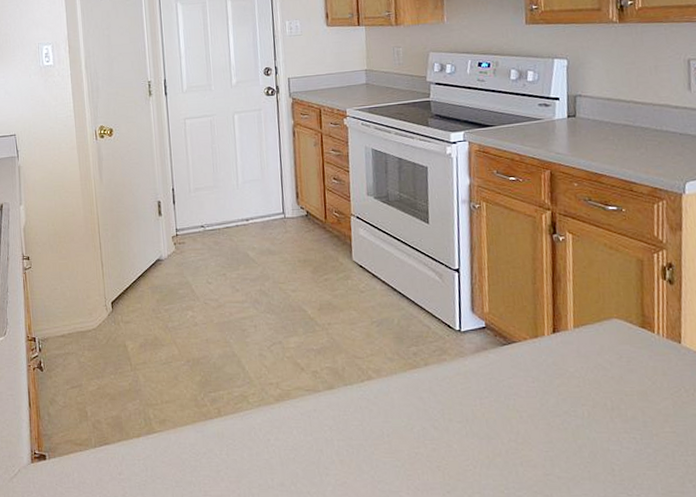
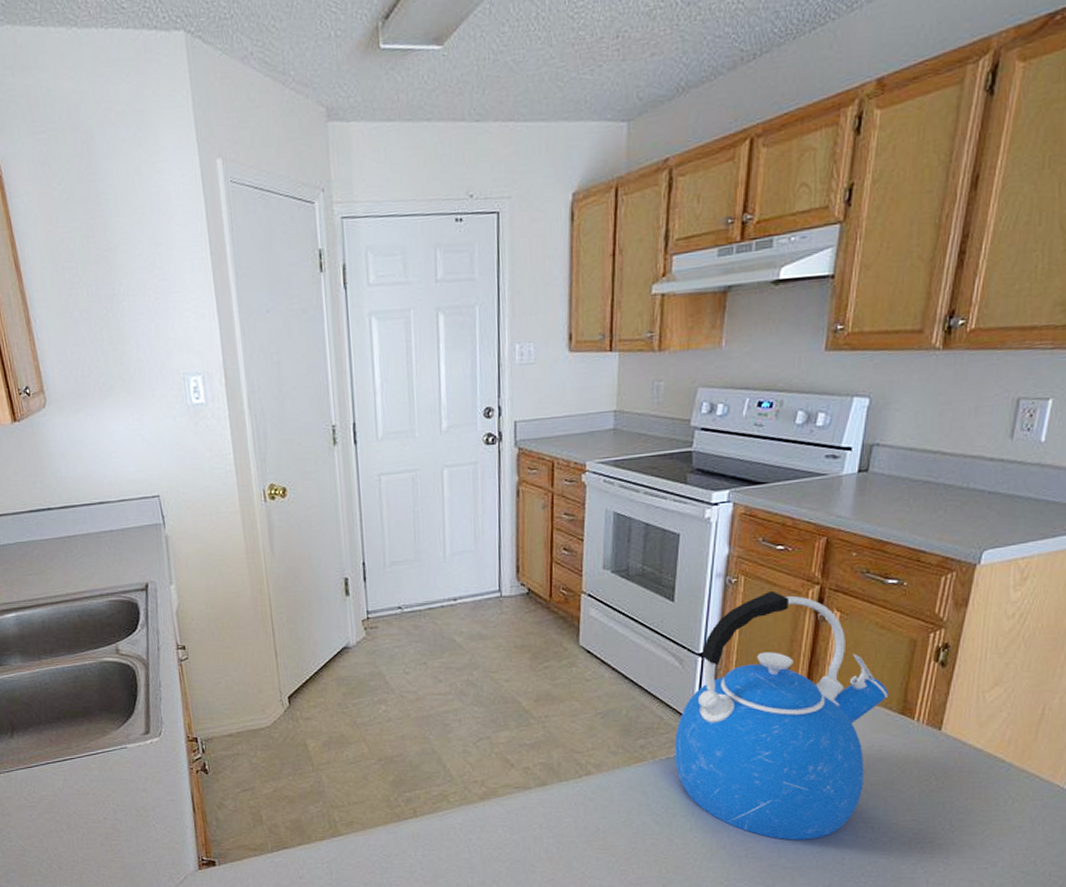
kettle: none [442,215,628,449] -> present [675,590,889,841]

